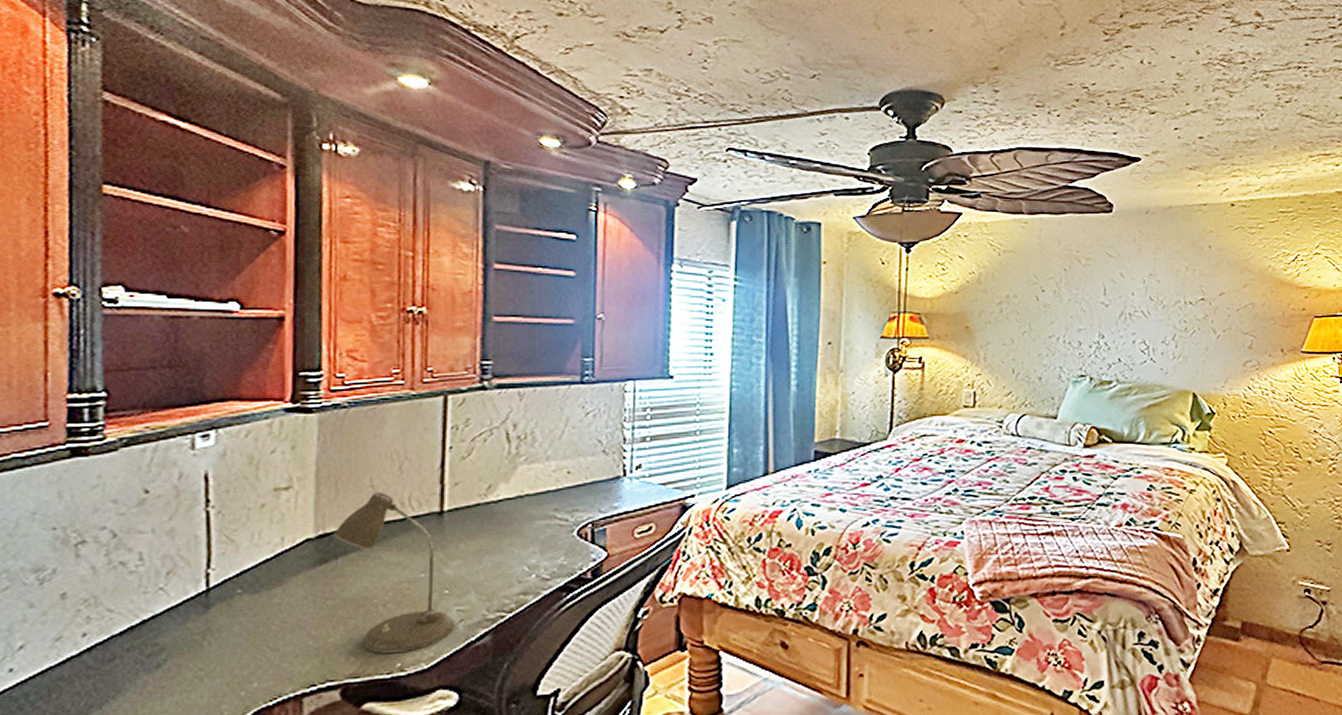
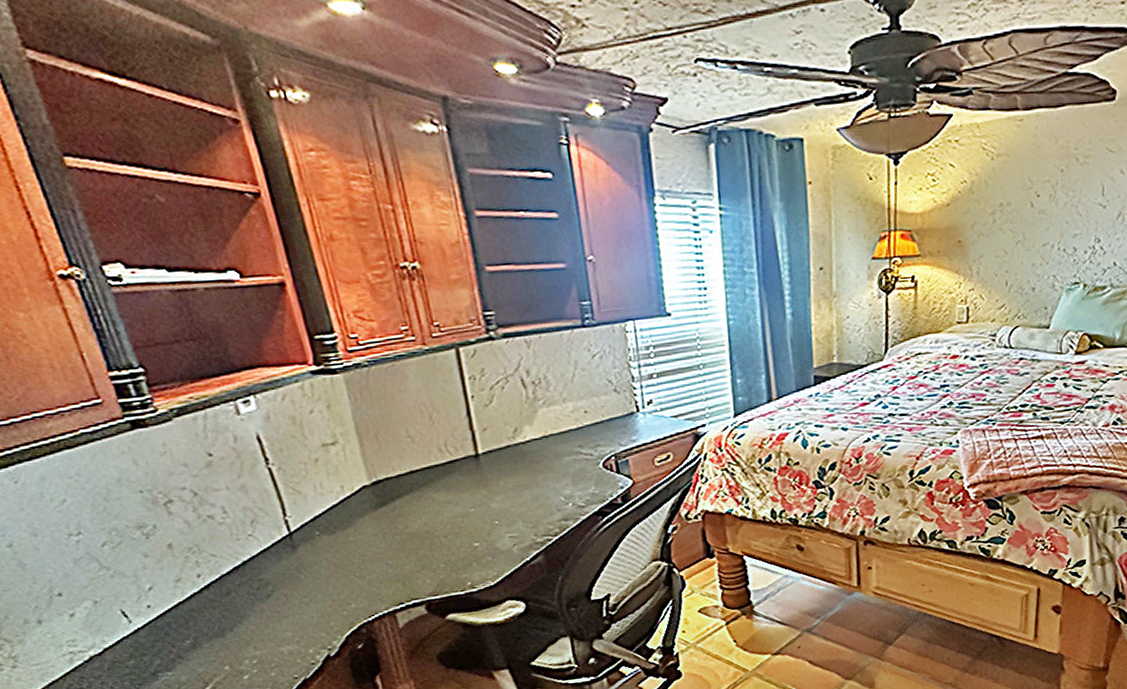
desk lamp: present [333,491,455,653] -> none [385,440,510,575]

